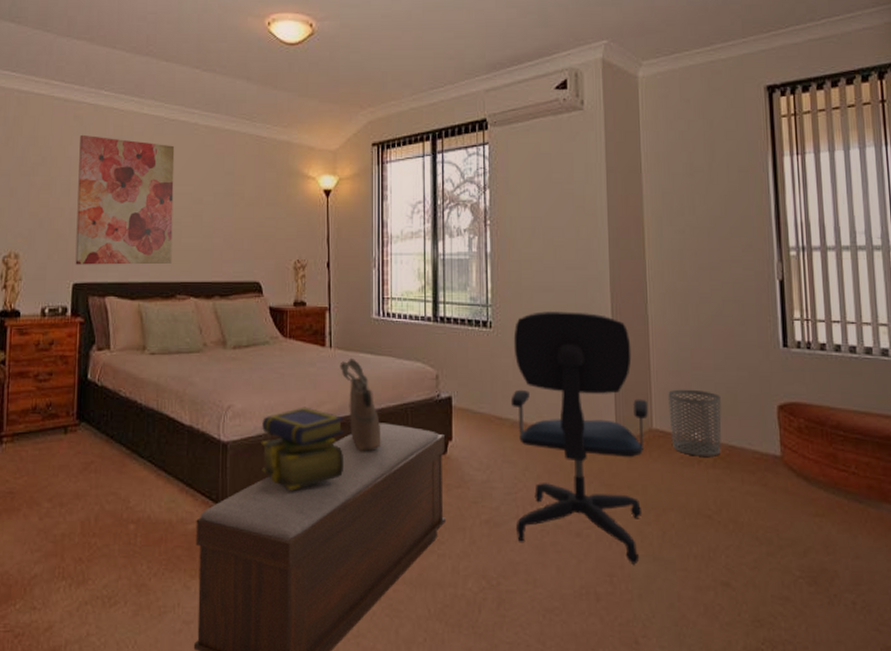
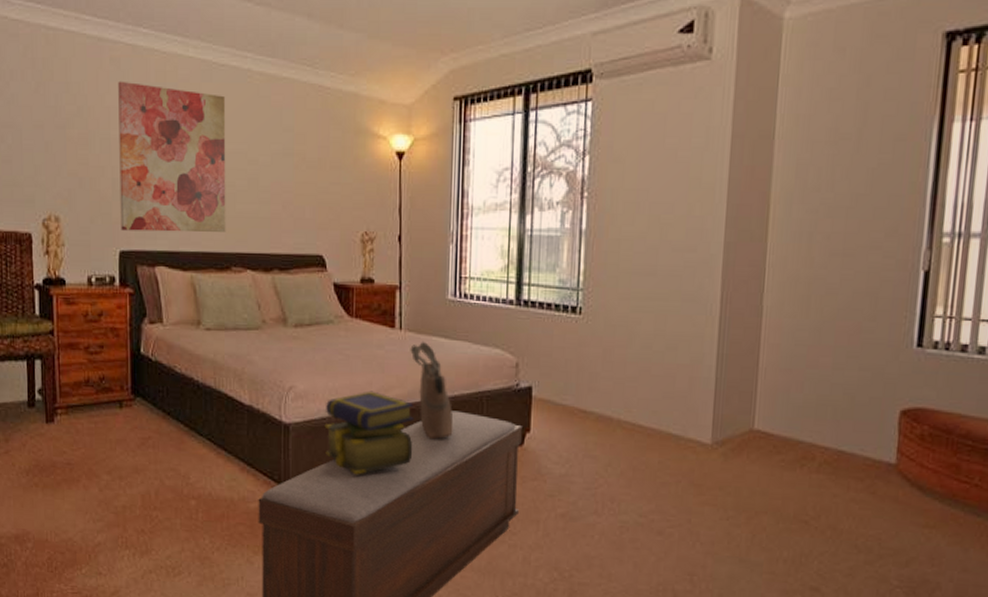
office chair: present [510,311,648,565] -> none [593,298,751,565]
waste bin: present [668,389,722,457] -> none [773,388,836,461]

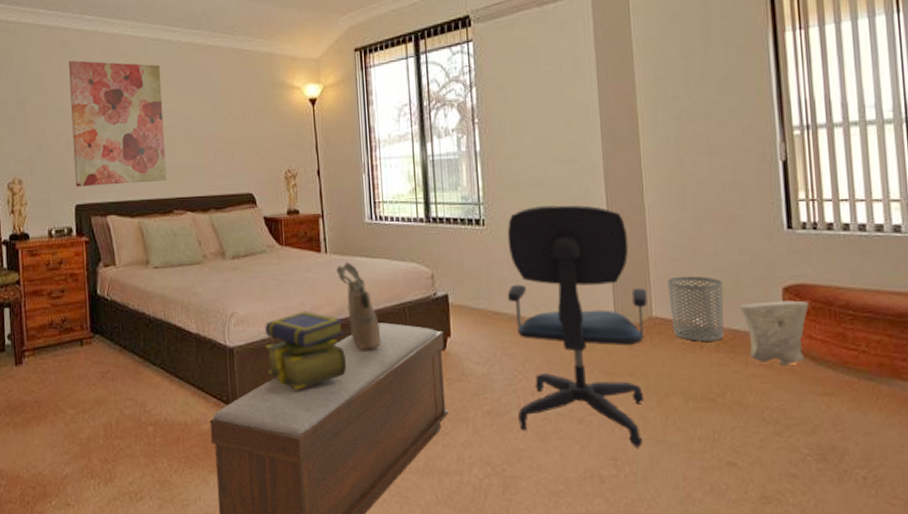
office chair: none [593,298,751,565] -> present [507,205,647,448]
waste bin: none [773,388,836,461] -> present [667,276,724,342]
bag: none [849,423,926,493] -> present [739,300,809,365]

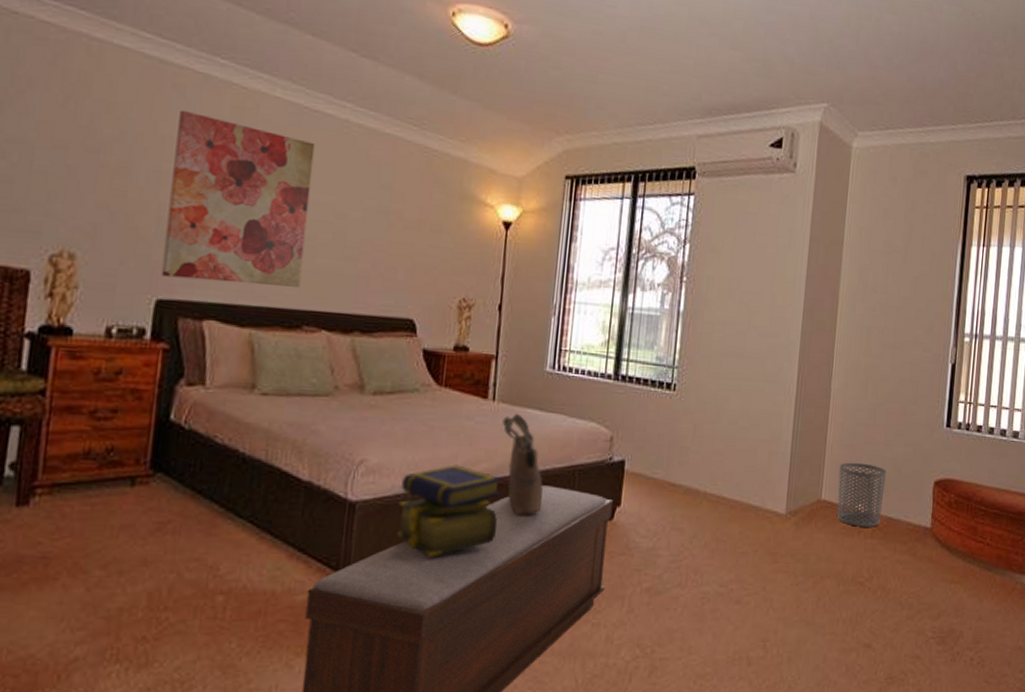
office chair: present [507,205,647,448] -> none [676,377,820,630]
bag: present [739,300,809,365] -> none [896,493,953,553]

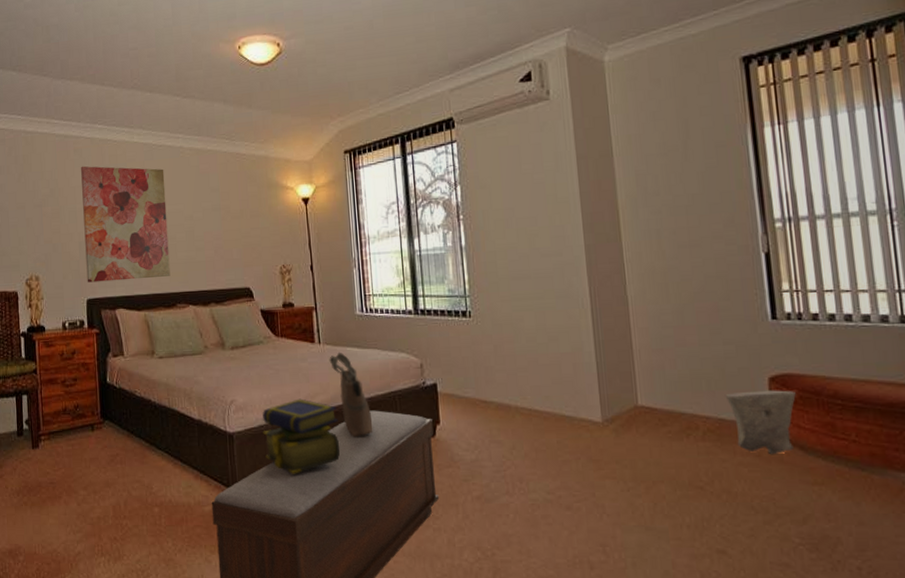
waste bin: present [837,462,886,527] -> none [652,365,711,430]
bag: none [896,493,953,553] -> present [725,390,796,454]

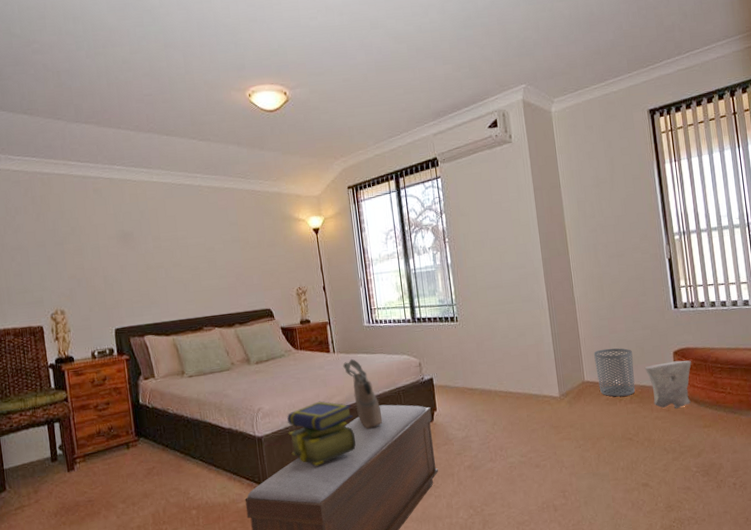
wall art: present [81,166,171,283] -> none [101,204,196,313]
waste bin: none [652,365,711,430] -> present [594,348,636,397]

